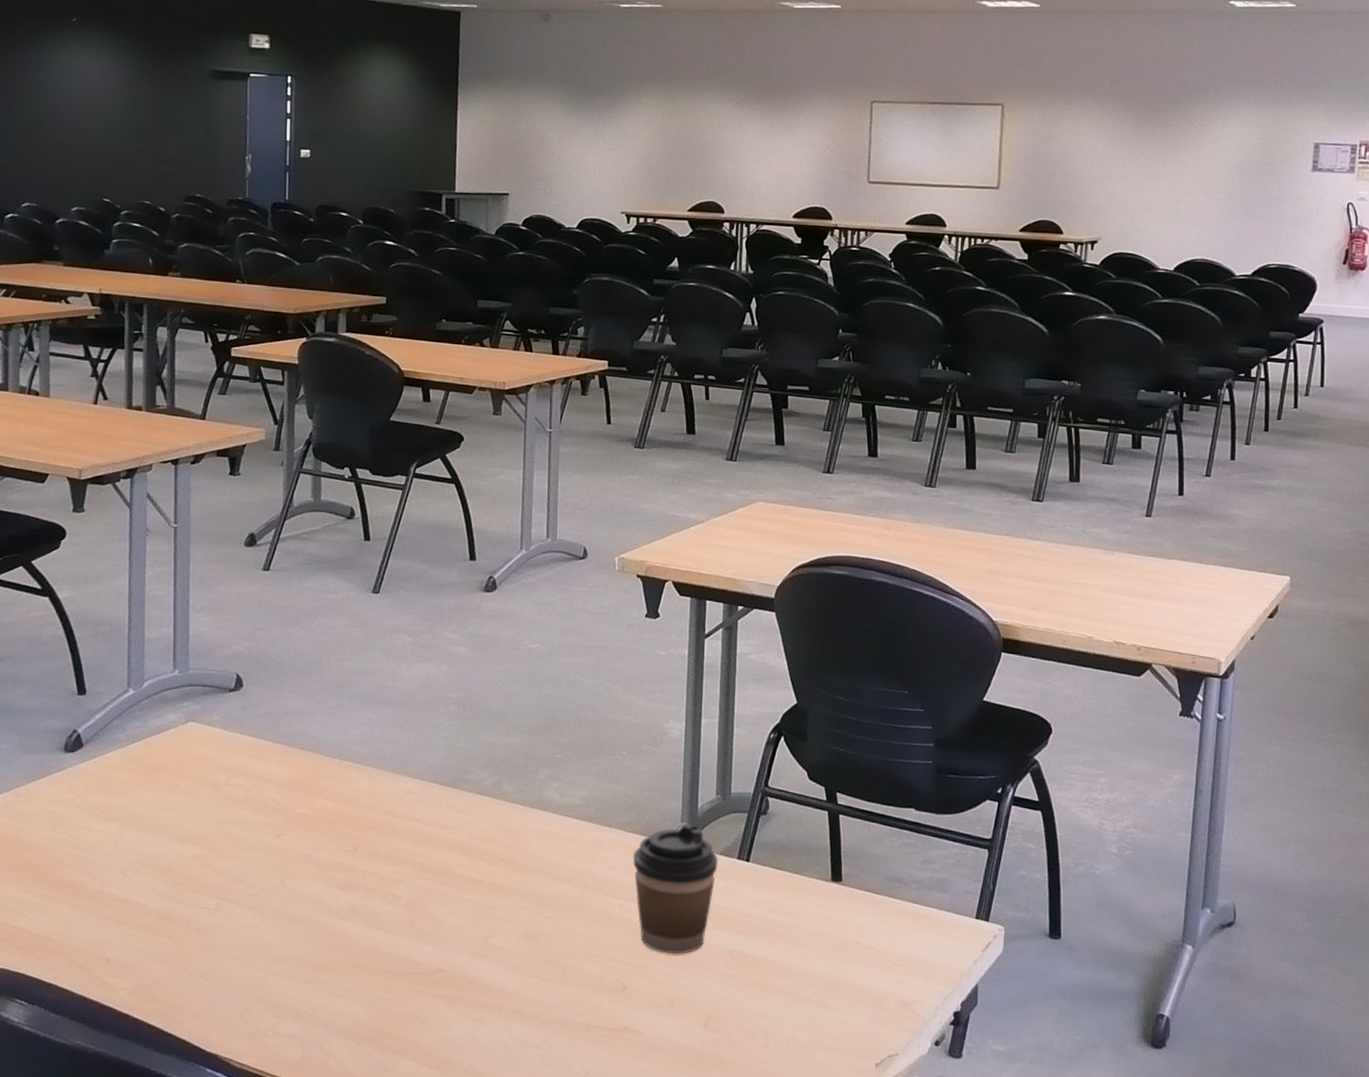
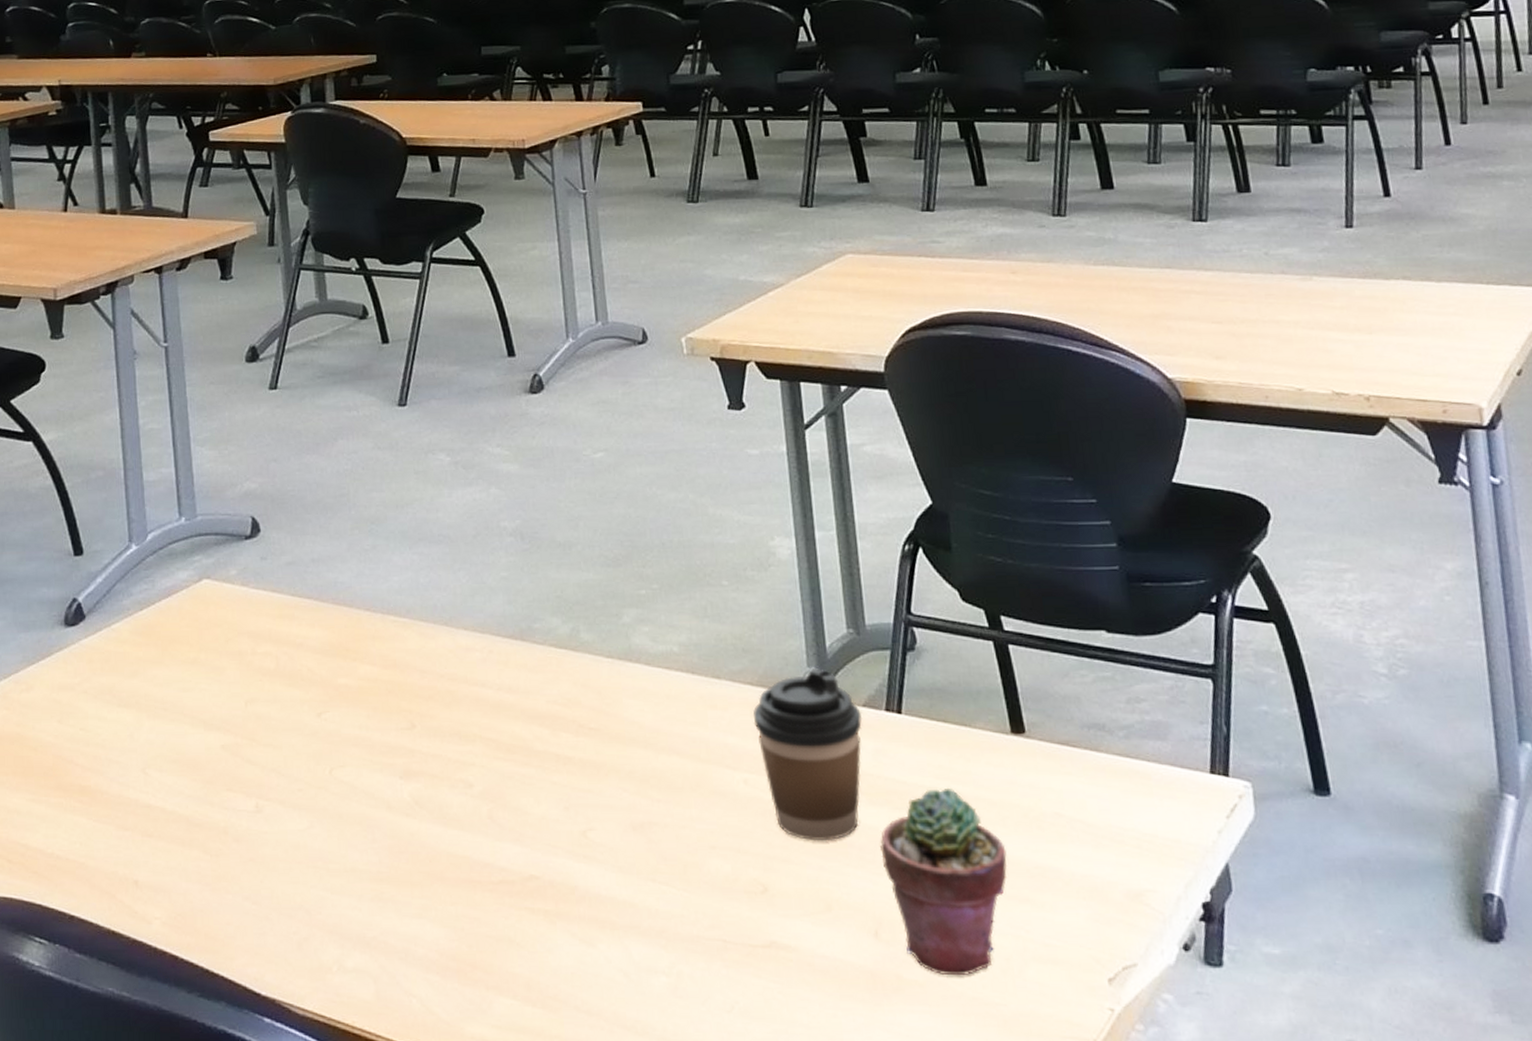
potted succulent: none [718,919,814,1058] -> present [880,787,1008,976]

